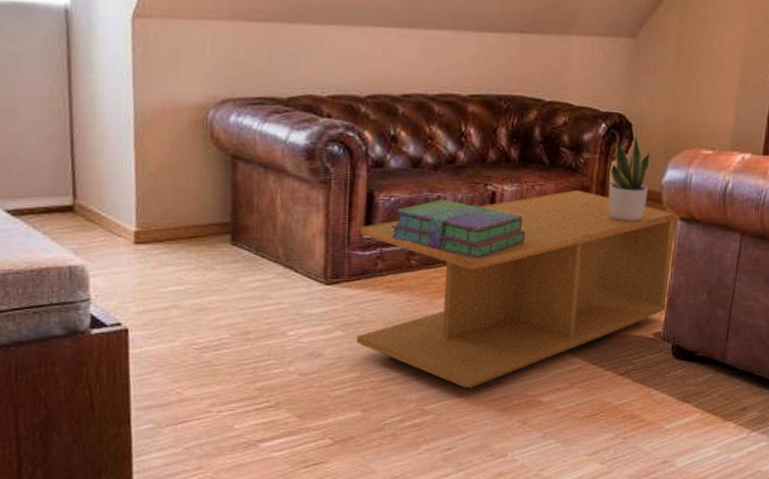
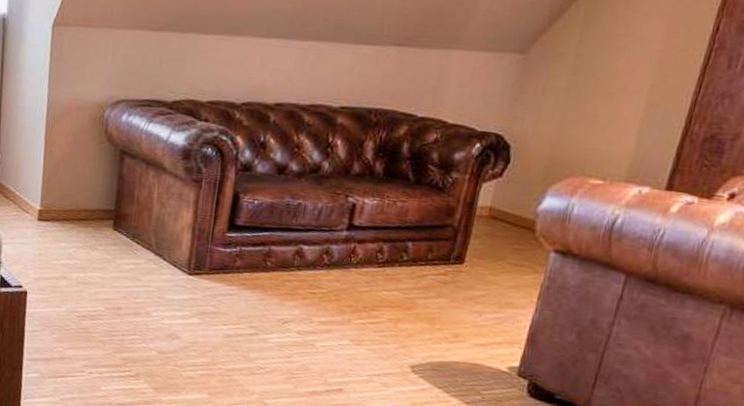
coffee table: present [356,189,676,388] -> none [209,209,549,391]
stack of books: present [390,199,526,259] -> none [250,206,382,268]
potted plant: present [608,135,650,223] -> none [474,157,528,249]

